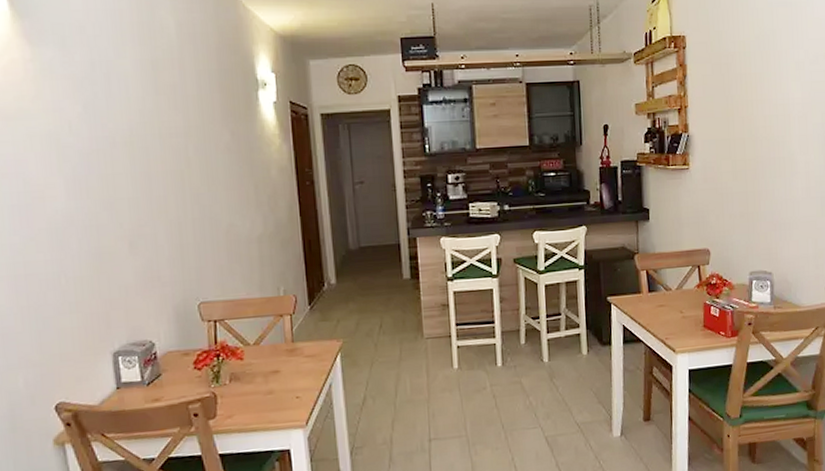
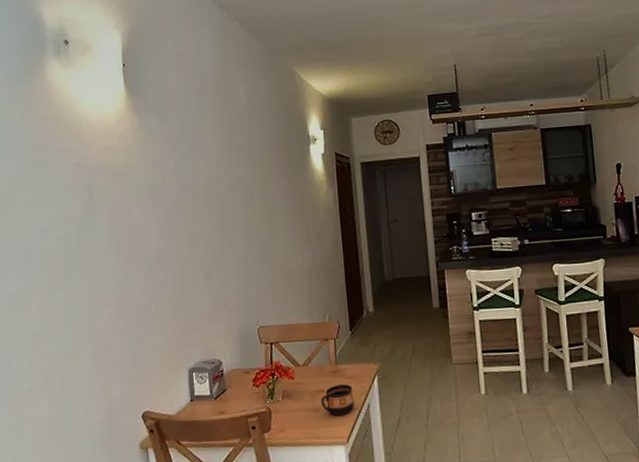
cup: none [275,363,314,398] -> present [320,384,354,416]

